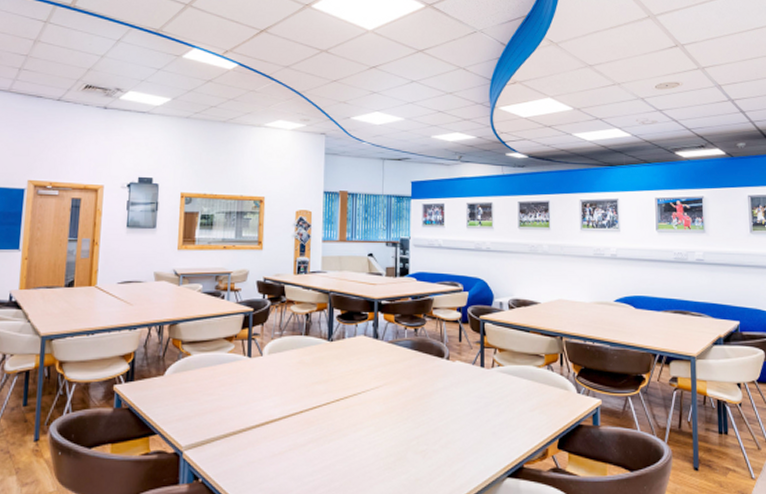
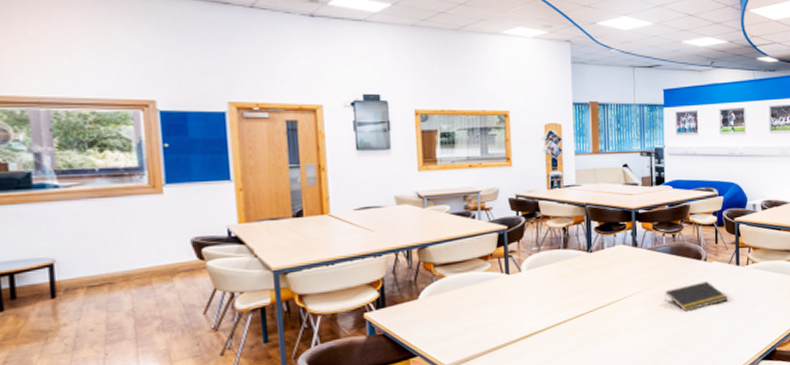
notepad: none [404,382,471,413] -> present [665,281,728,311]

